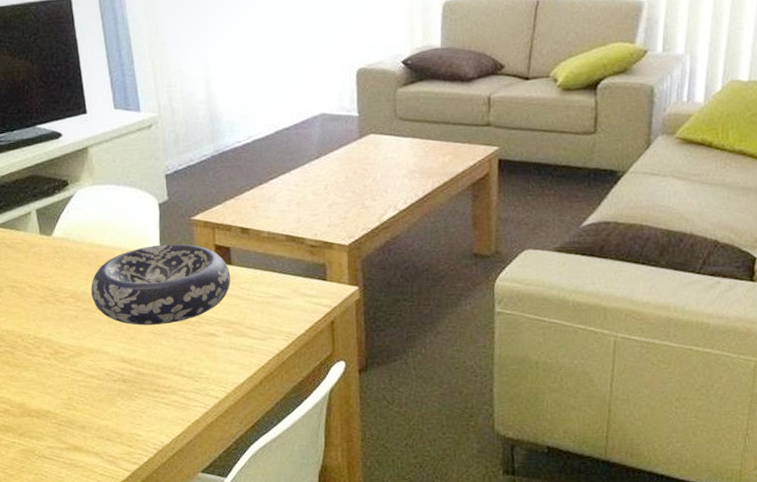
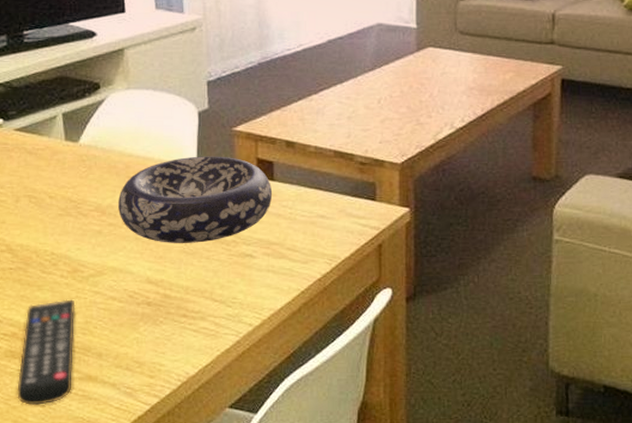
remote control: none [12,378,60,473] -> present [17,299,76,405]

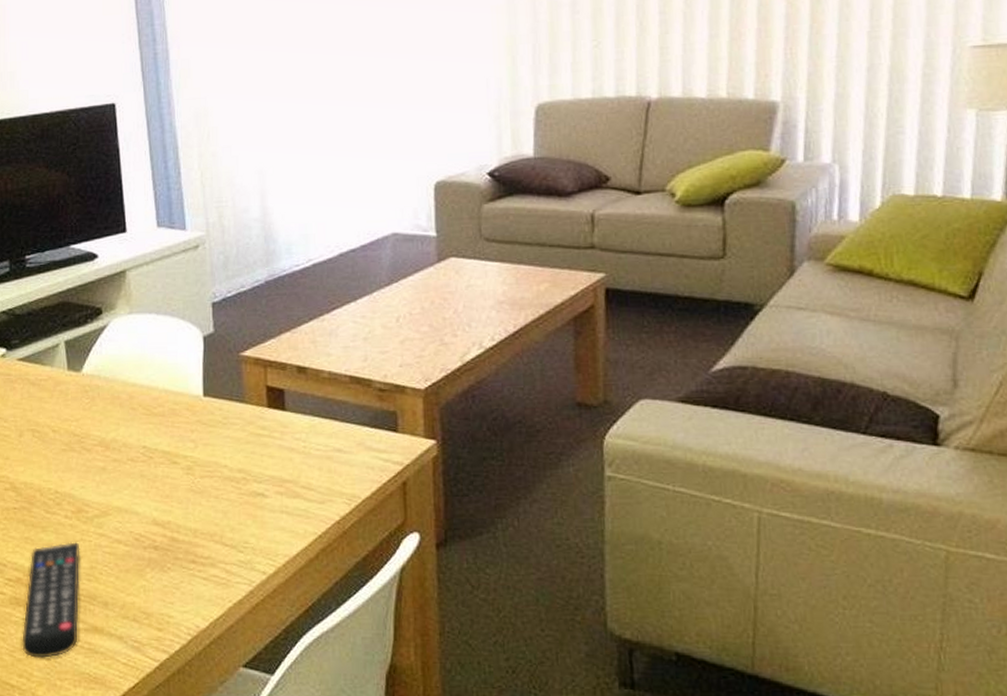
decorative bowl: present [118,156,273,243] -> none [122,384,284,481]

